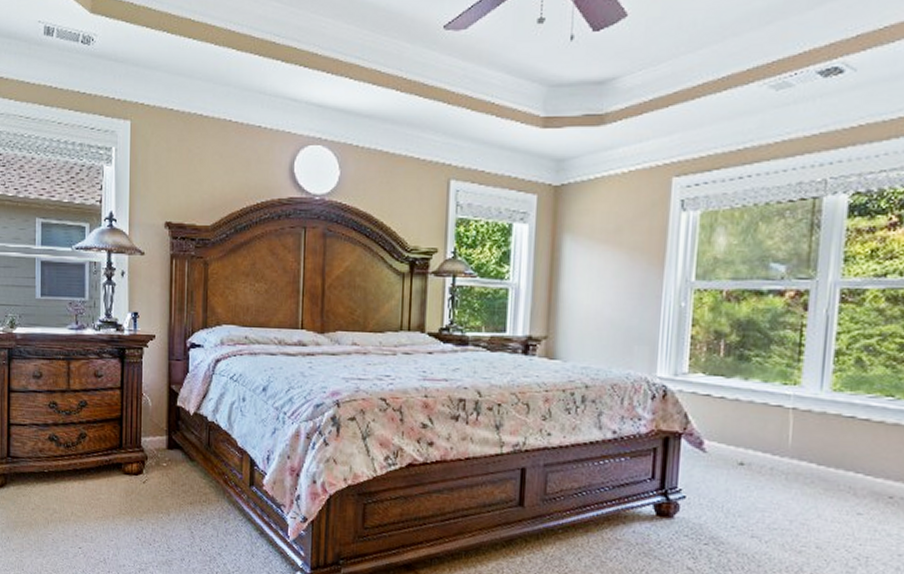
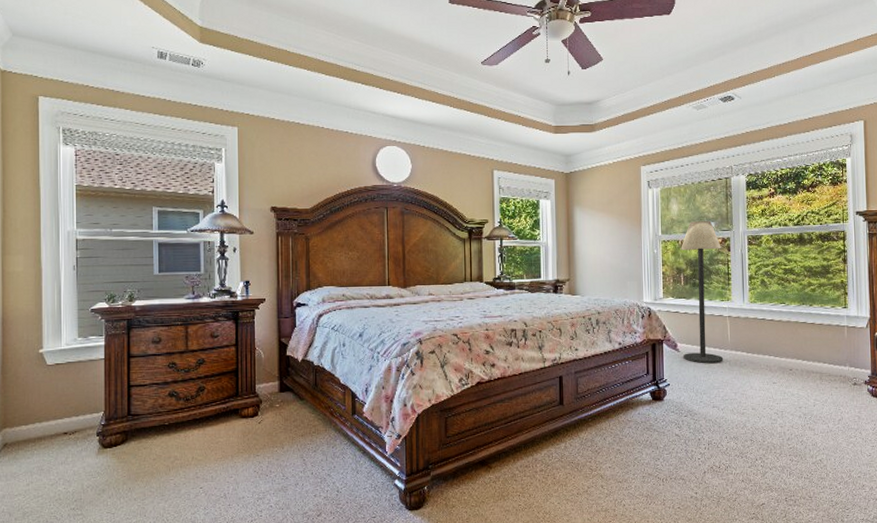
floor lamp: none [711,261,793,475] -> present [681,220,724,364]

